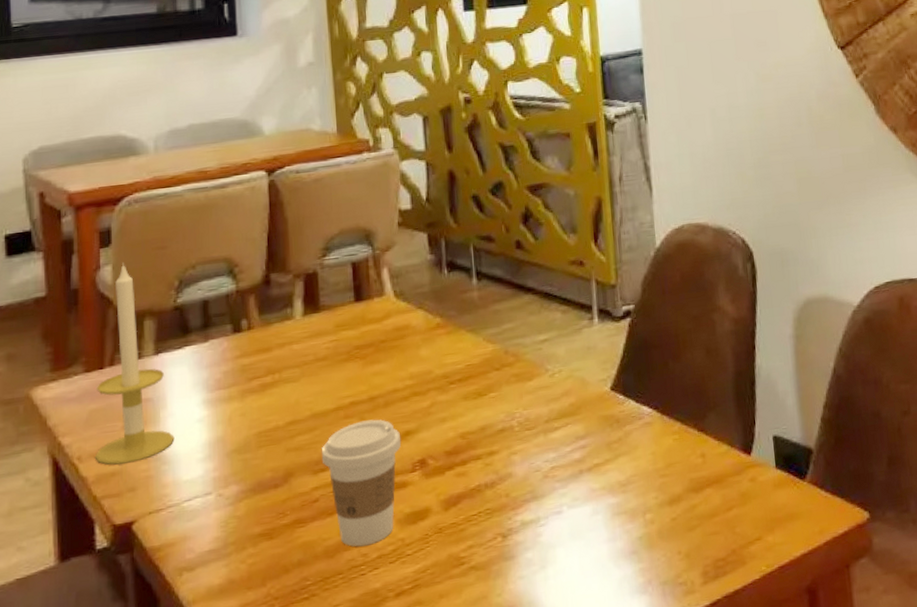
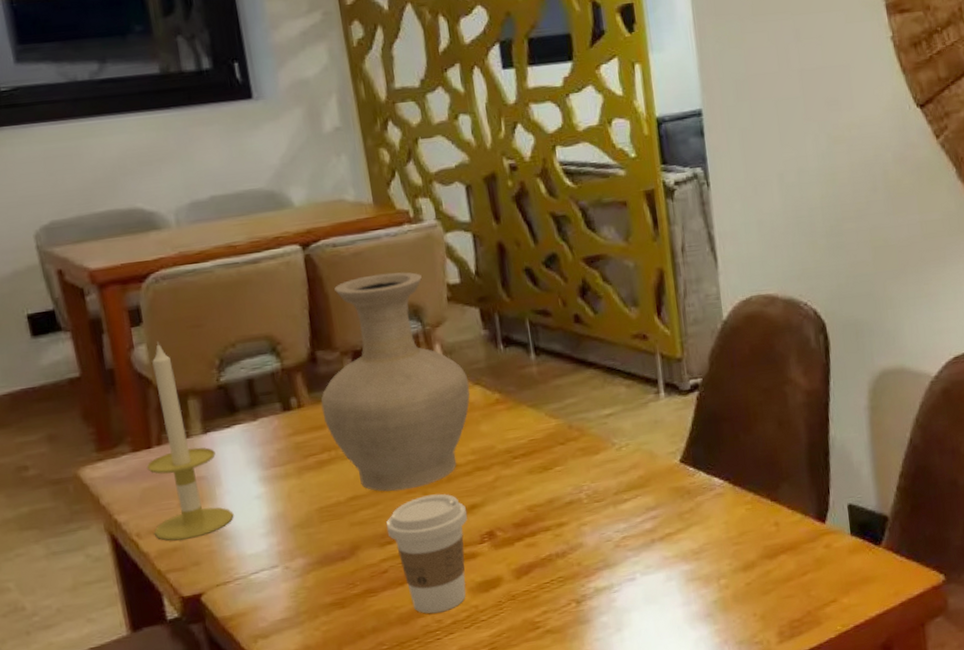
vase: none [270,198,413,417] -> present [320,272,471,492]

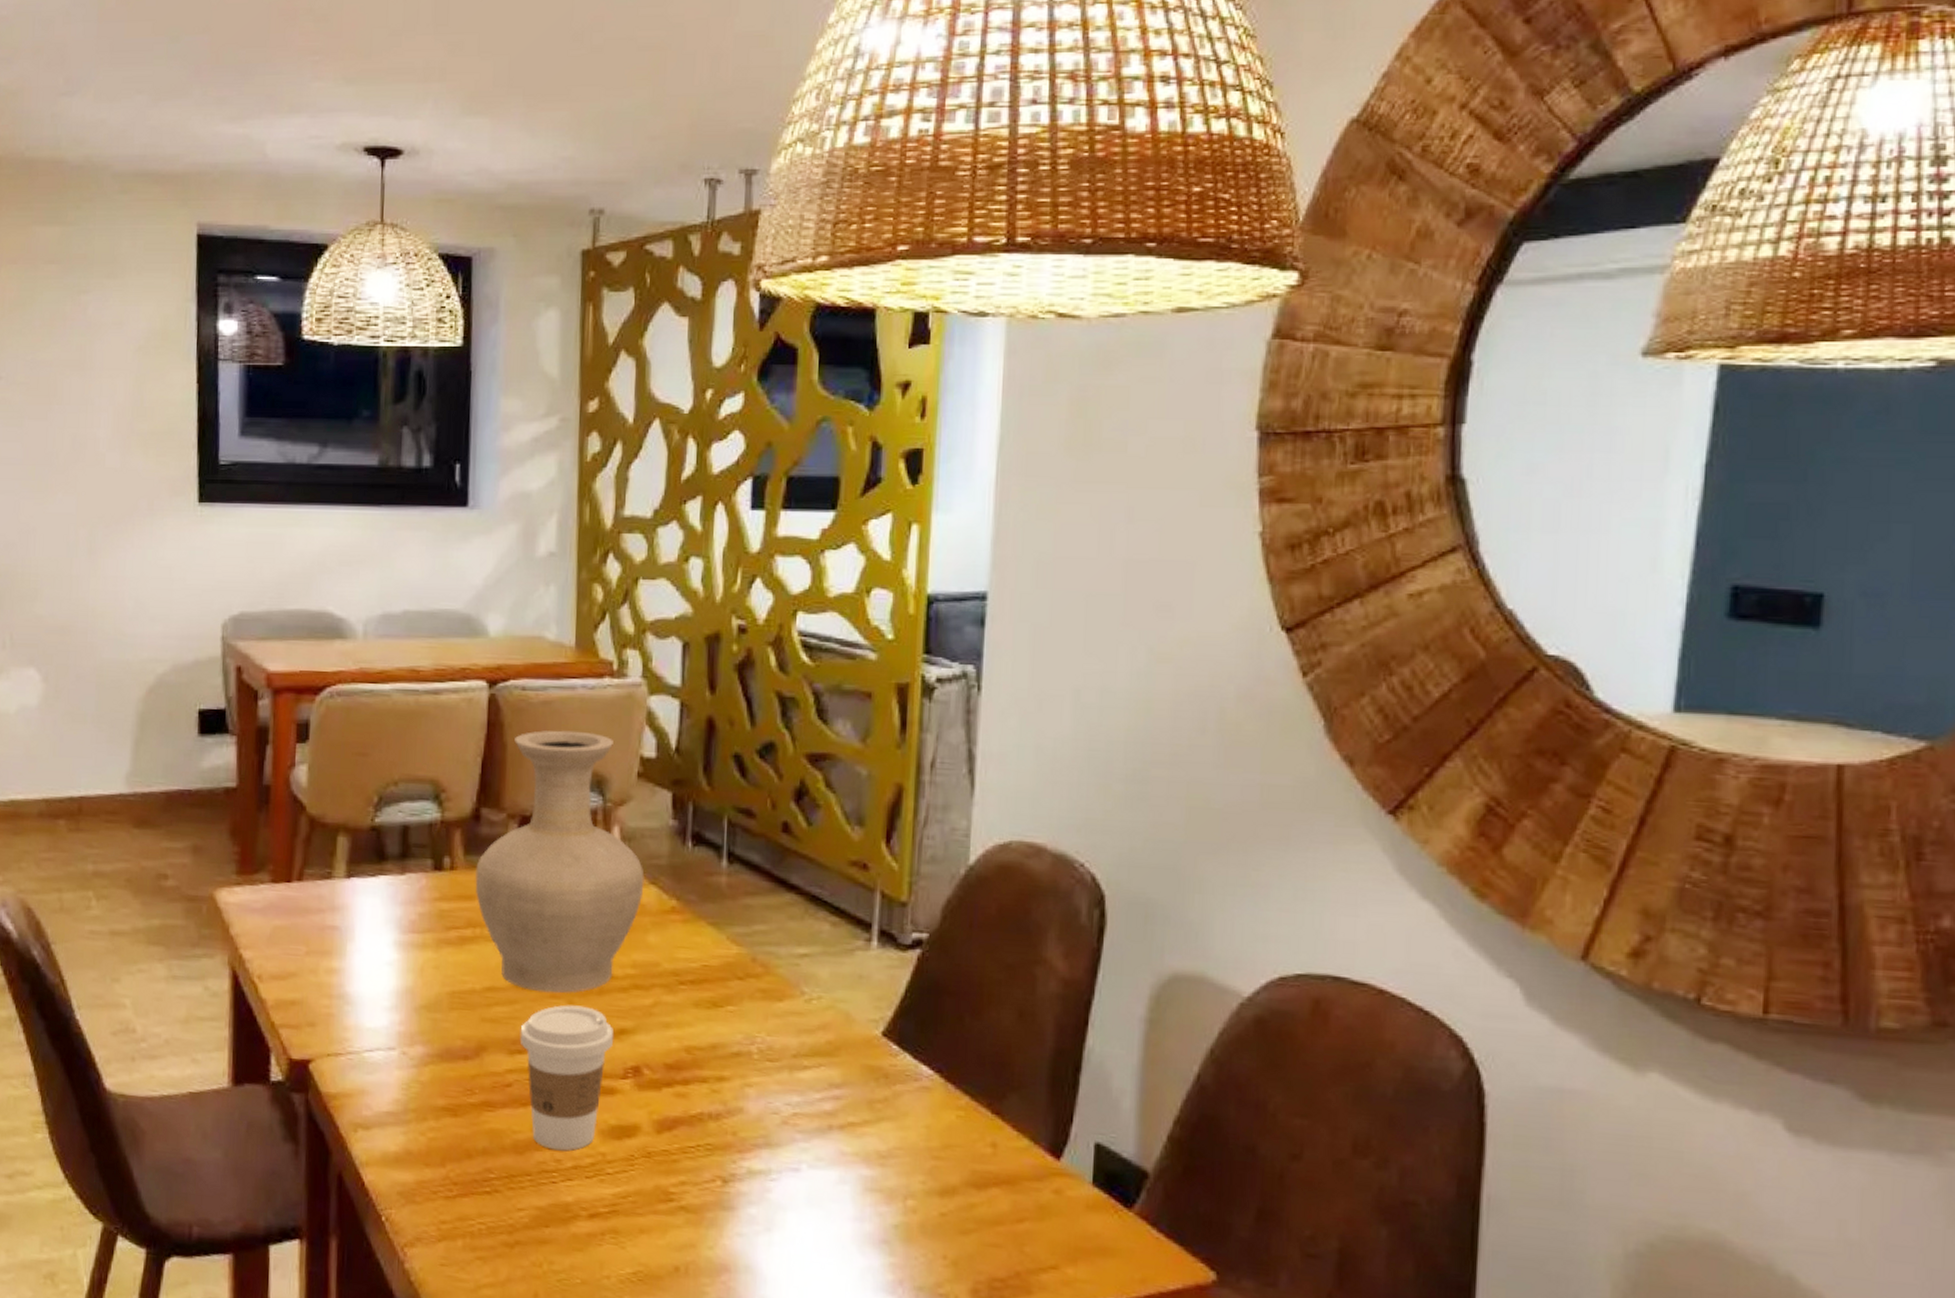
candle: present [146,342,234,541] -> none [275,764,360,995]

